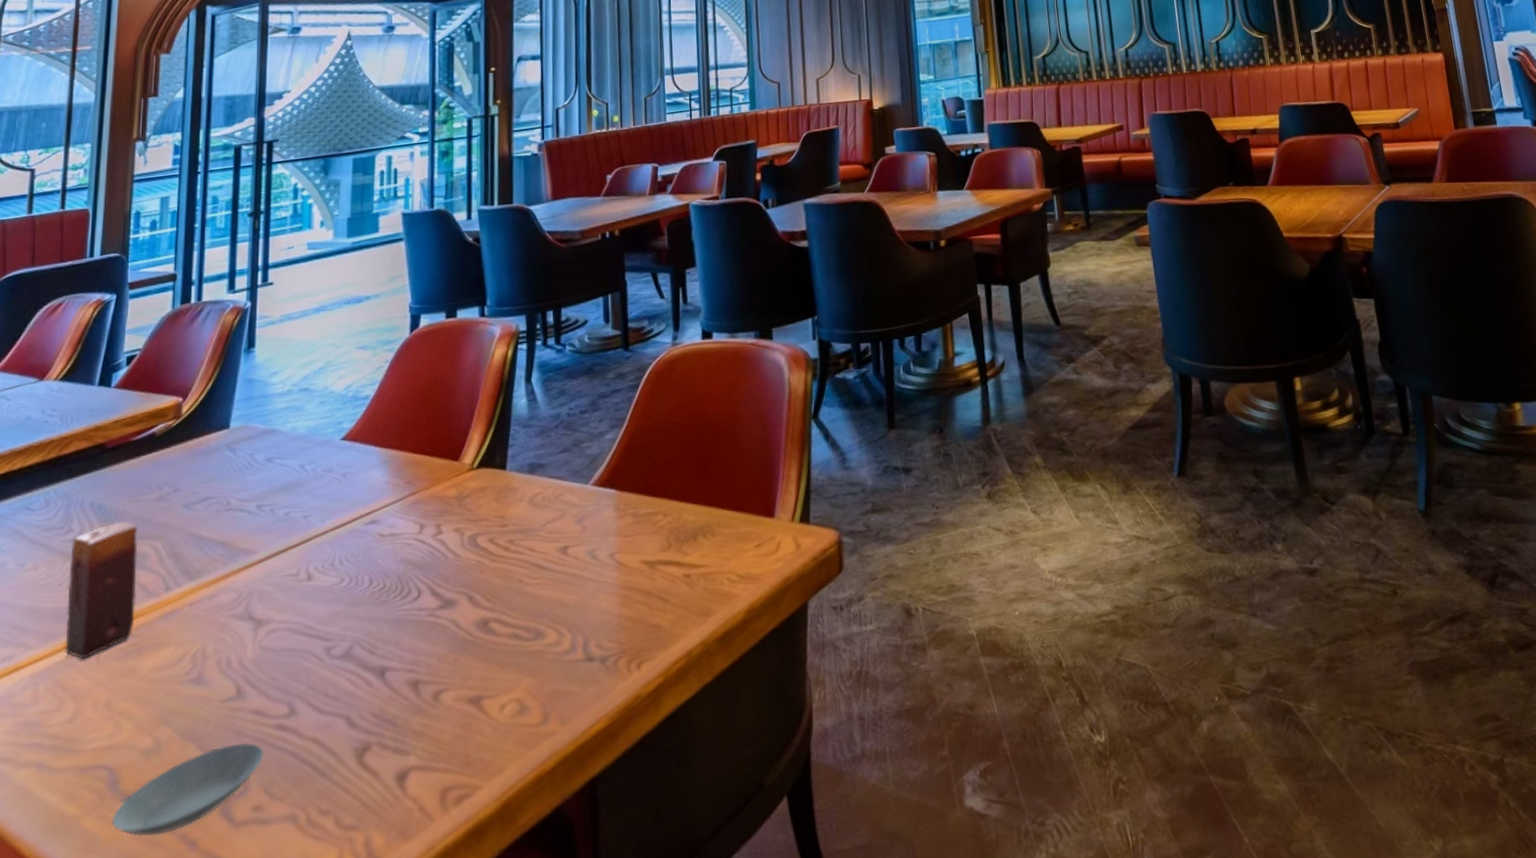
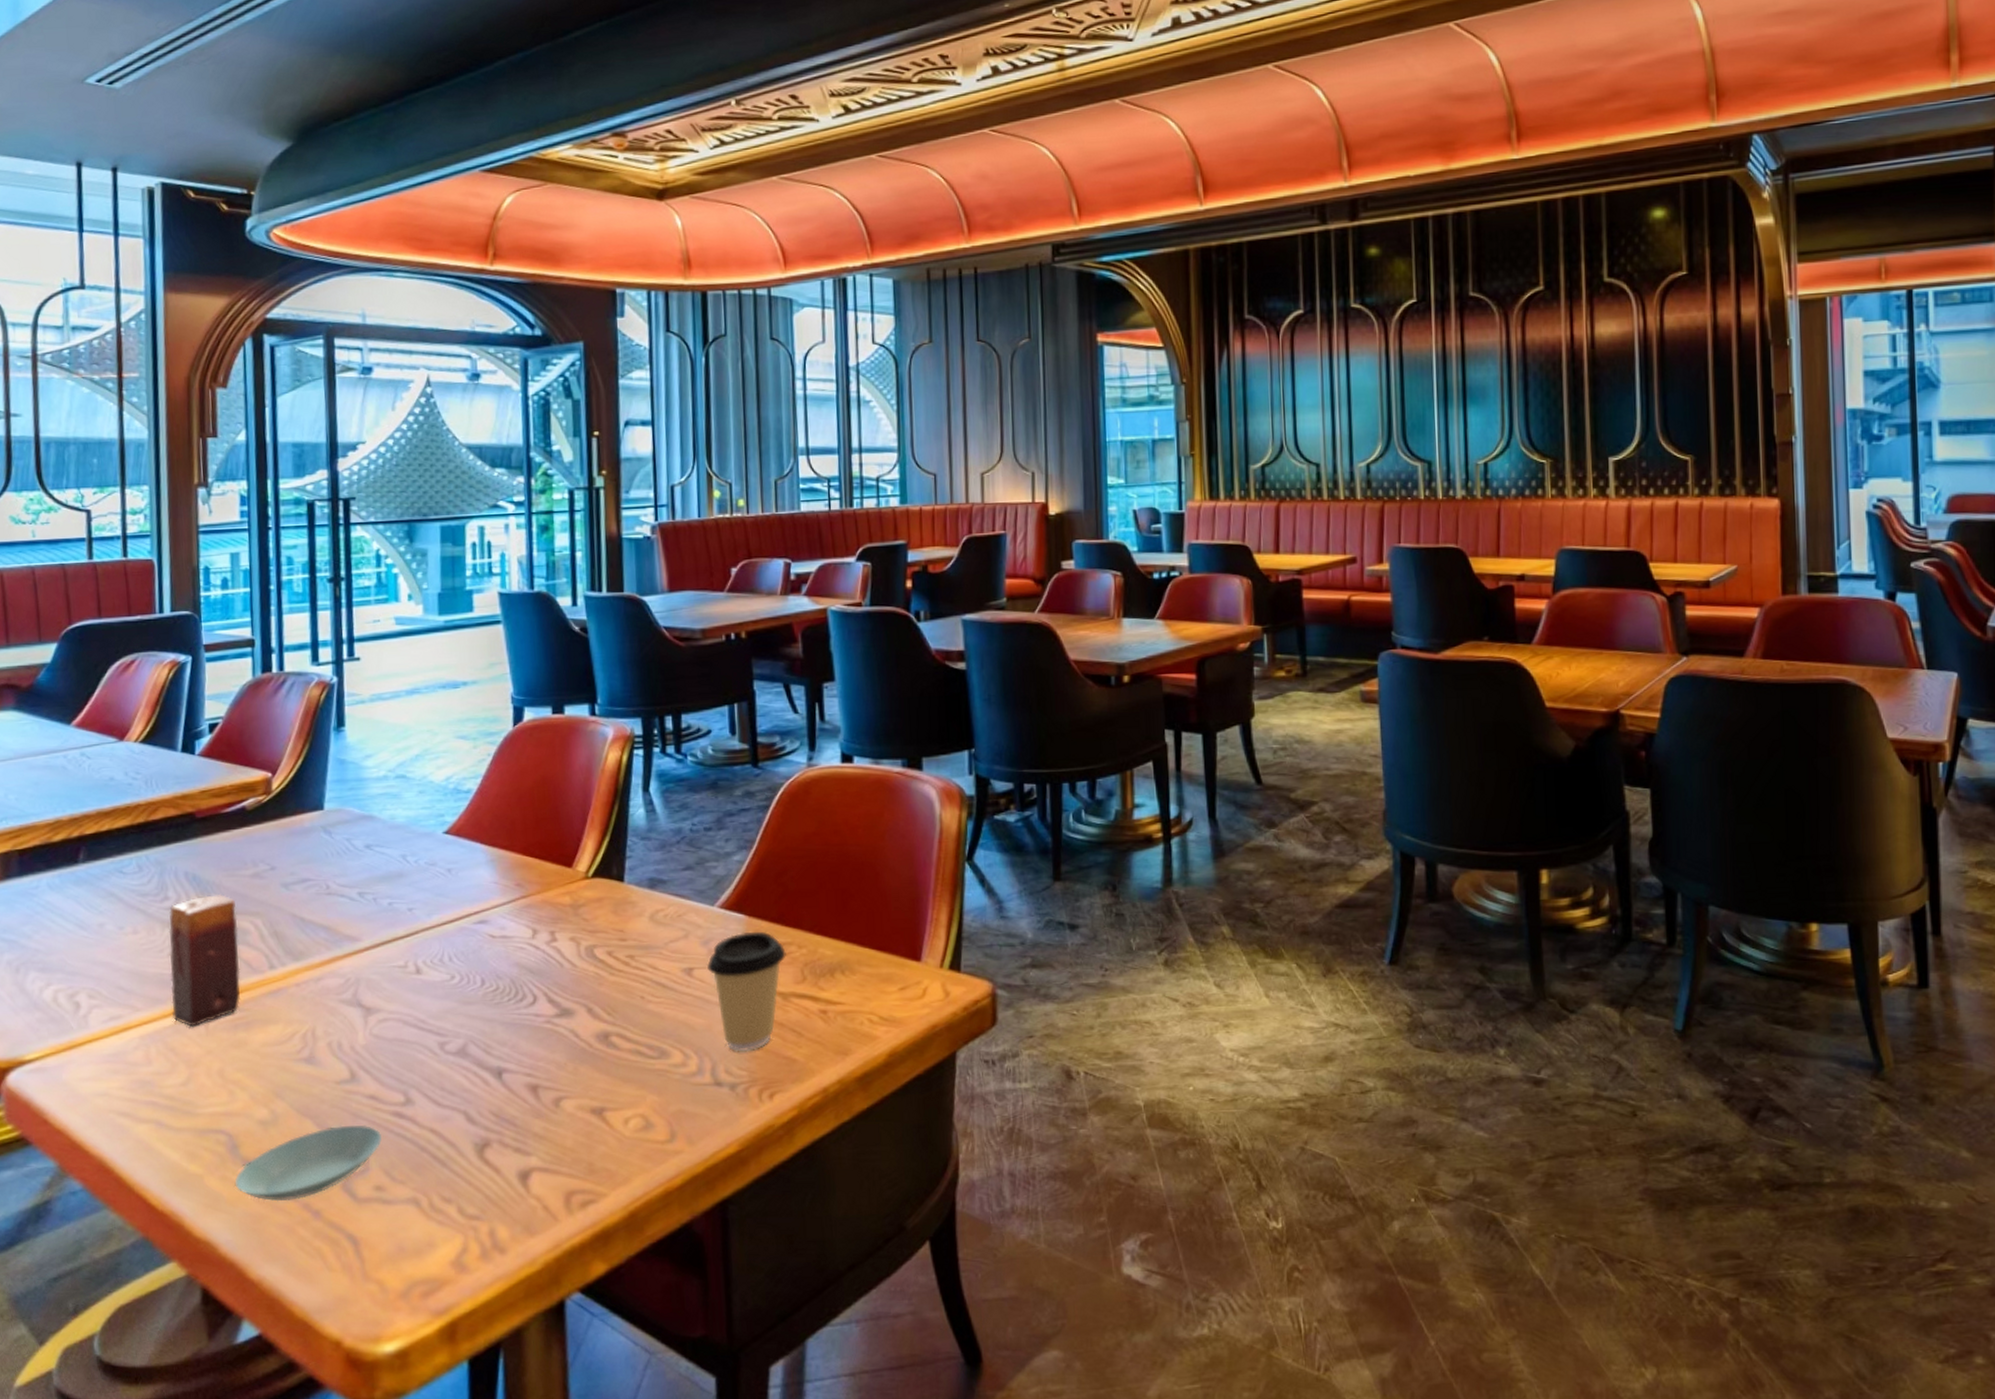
coffee cup: none [581,504,653,624] -> present [707,931,786,1052]

